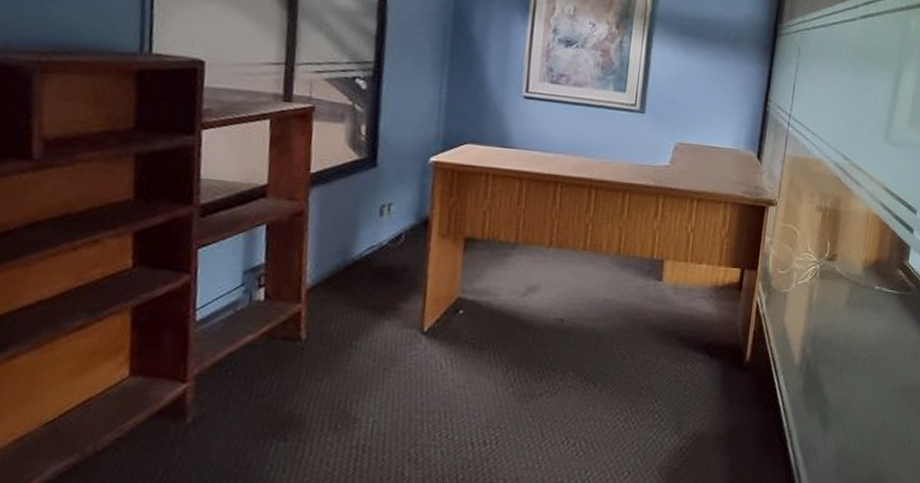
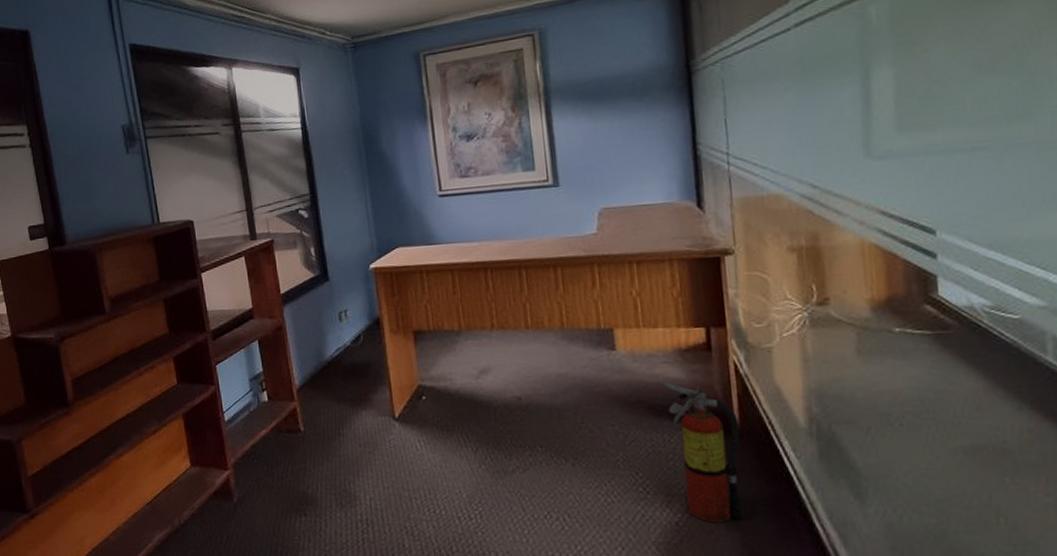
fire extinguisher: none [693,315,750,448] -> present [663,381,743,523]

